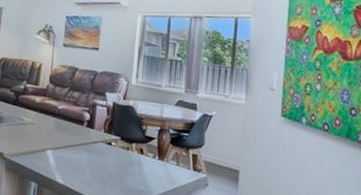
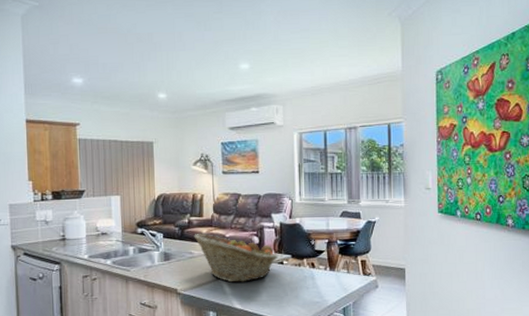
fruit basket: none [27,100,107,158] -> present [194,233,278,283]

